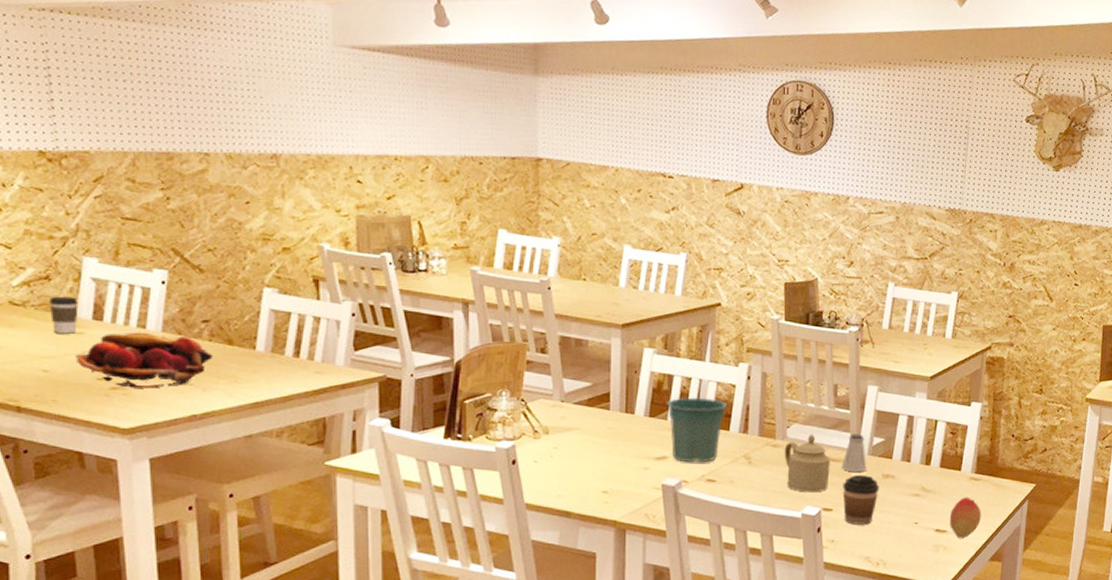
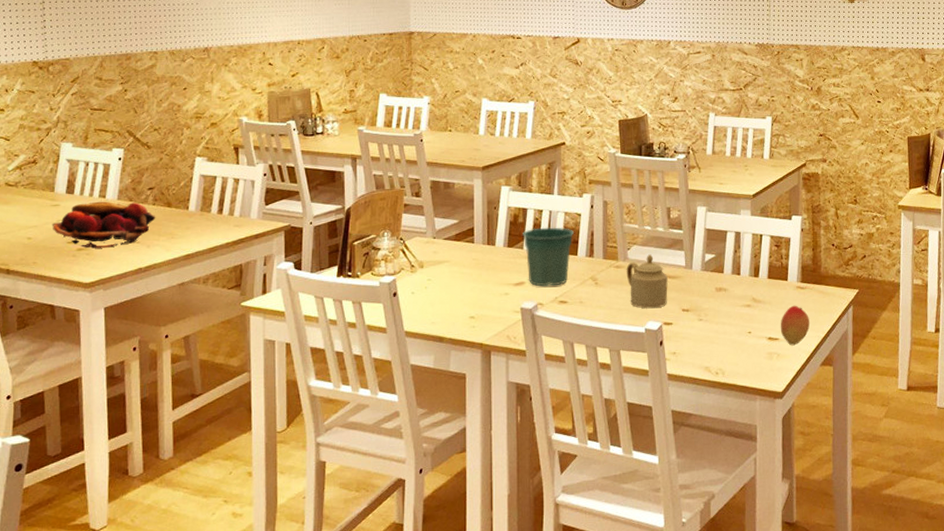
coffee cup: present [48,296,78,334] -> none [34,176,56,207]
saltshaker: present [841,434,867,473] -> none [678,251,701,288]
coffee cup: present [843,475,880,525] -> none [680,289,714,337]

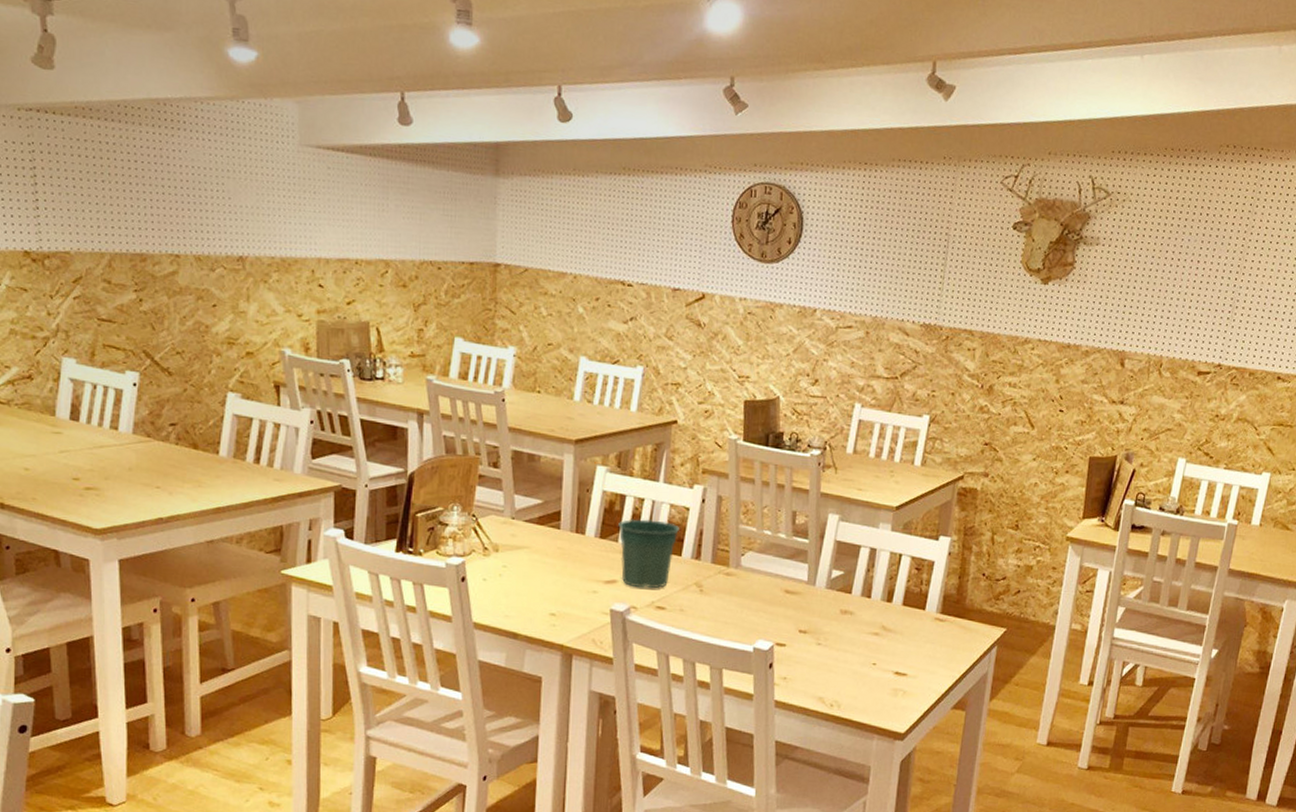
fruit basket: present [51,201,156,248] -> none [53,433,180,490]
sugar bowl: present [626,254,668,309] -> none [737,563,786,626]
fruit: present [780,305,810,346] -> none [910,638,945,684]

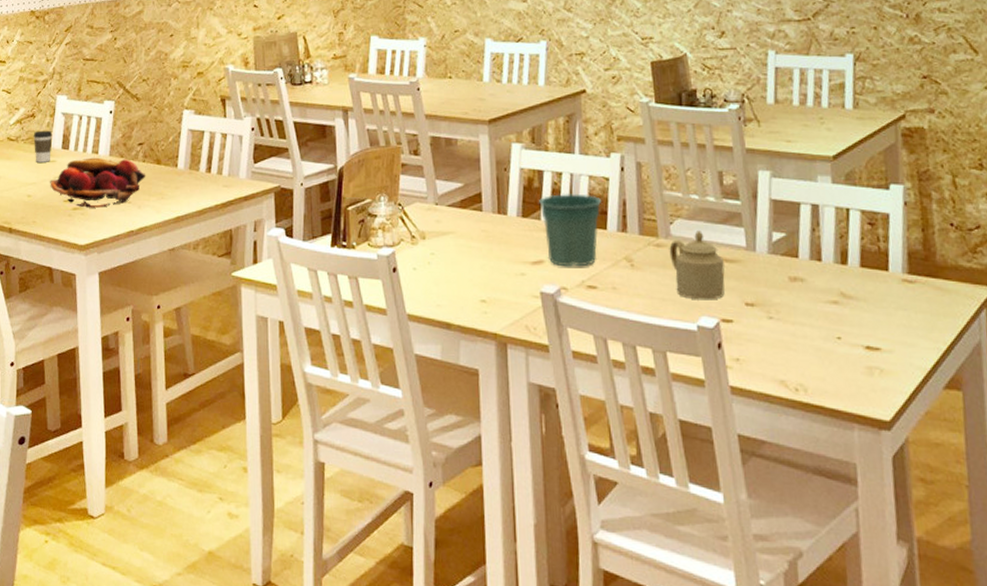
coffee cup: none [30,395,57,433] -> present [33,130,53,163]
fruit basket: none [53,433,180,490] -> present [49,157,146,208]
sugar bowl: none [737,563,786,626] -> present [669,230,725,300]

